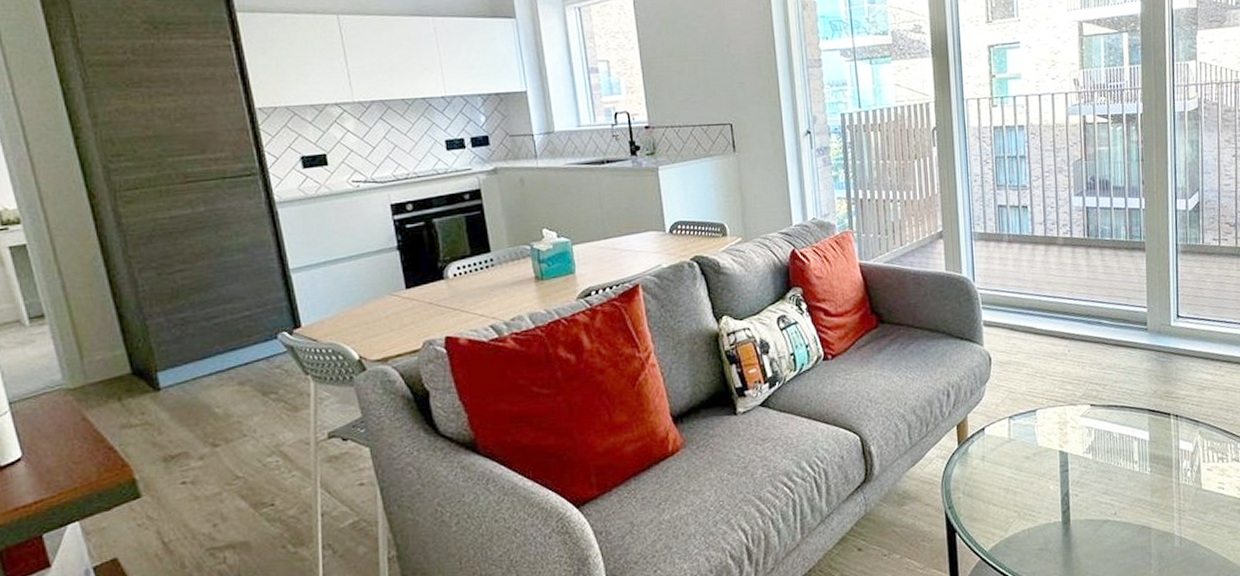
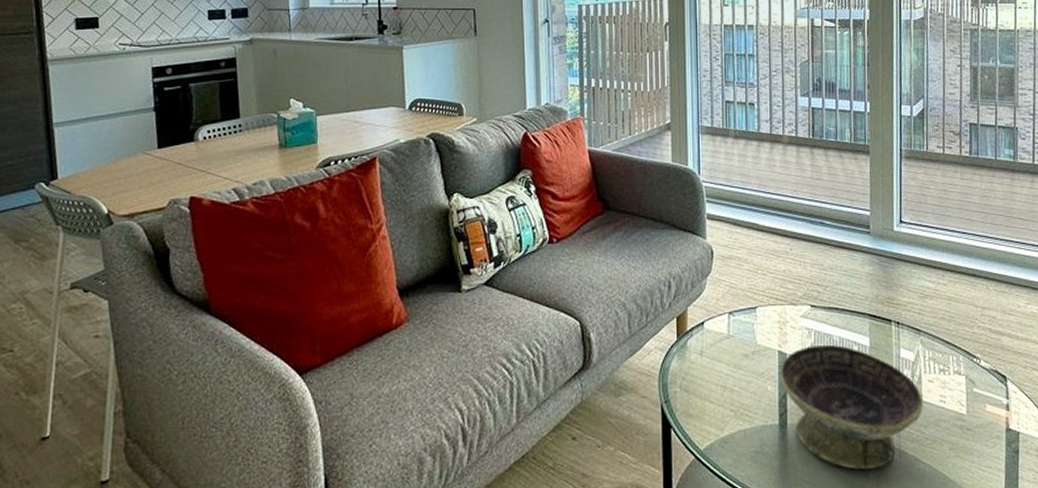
decorative bowl: none [1061,441,1203,559] -> present [779,345,923,470]

